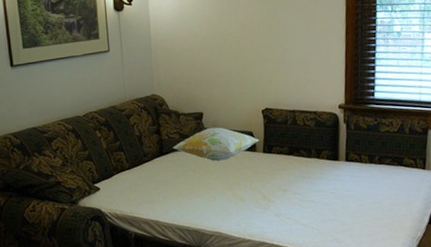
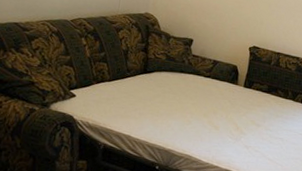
decorative pillow: present [173,127,260,161] -> none [157,54,243,88]

